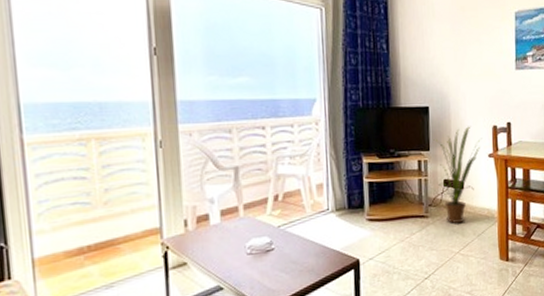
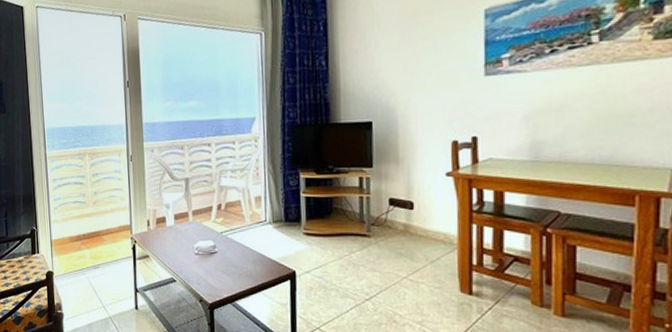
house plant: present [433,126,482,223] -> none [377,141,438,245]

